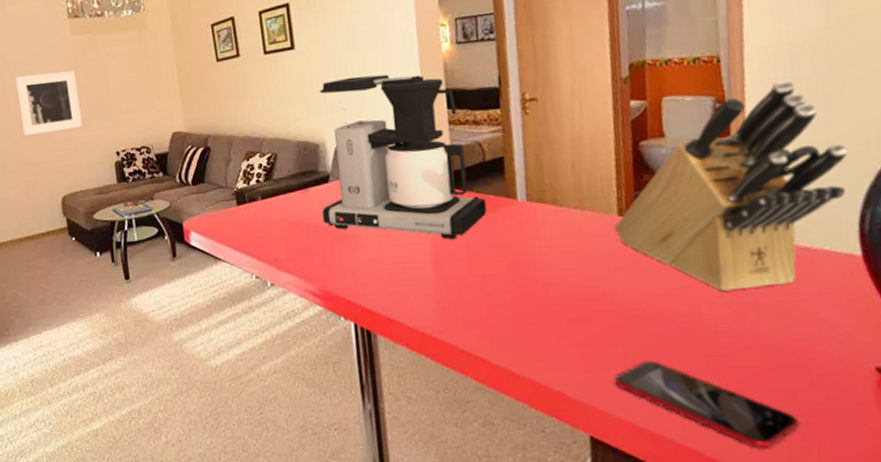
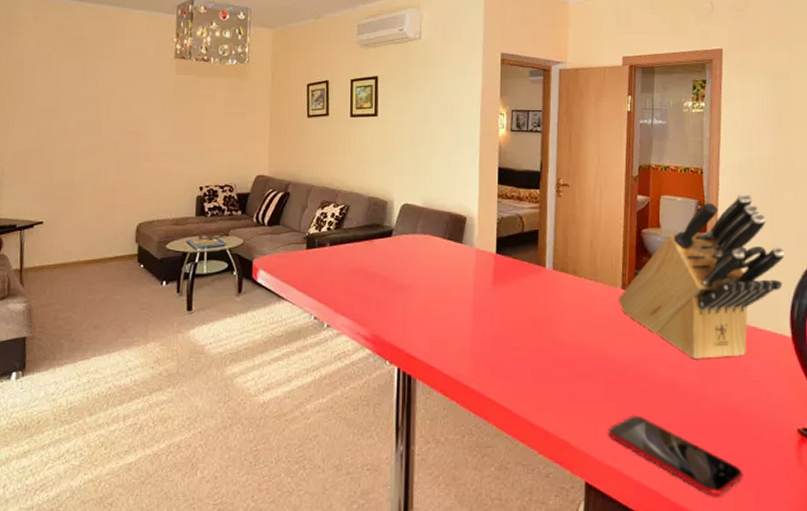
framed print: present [14,70,82,137] -> none [109,103,173,162]
coffee maker: present [319,74,487,240] -> none [383,147,521,298]

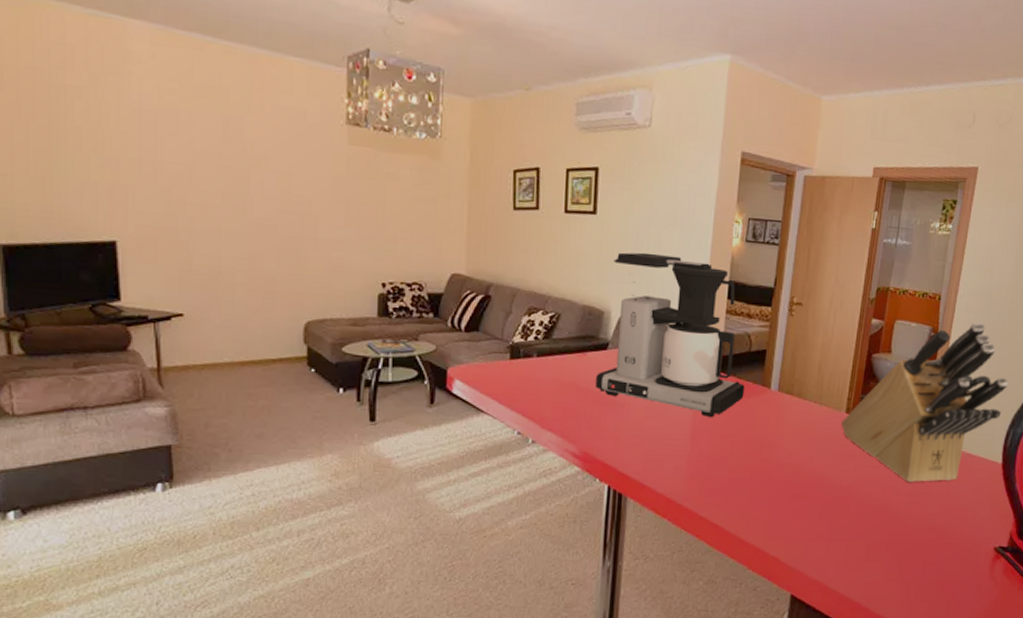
coffee maker: none [383,147,521,298] -> present [596,252,745,418]
smartphone: present [608,415,744,497] -> none [817,534,940,607]

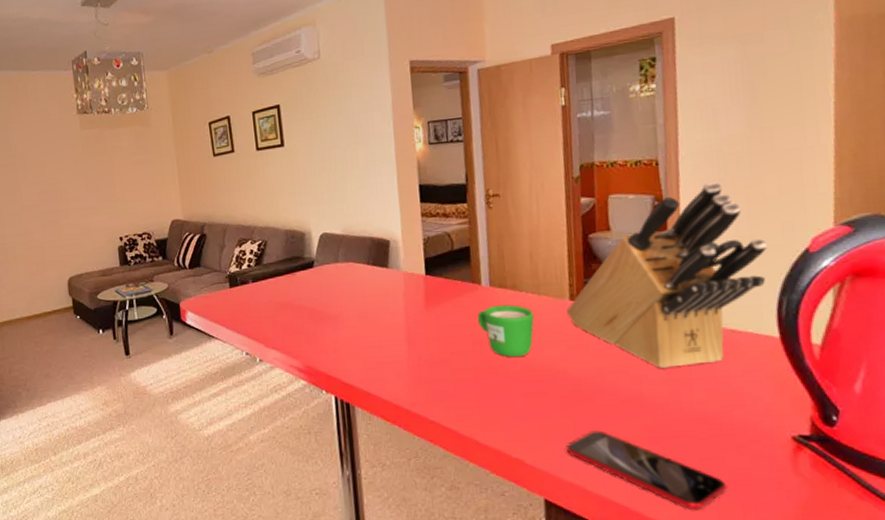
coffee maker: present [596,252,745,418] -> none [306,170,455,321]
mug: none [762,410,812,462] -> present [478,304,534,358]
smartphone: none [817,534,940,607] -> present [565,430,728,511]

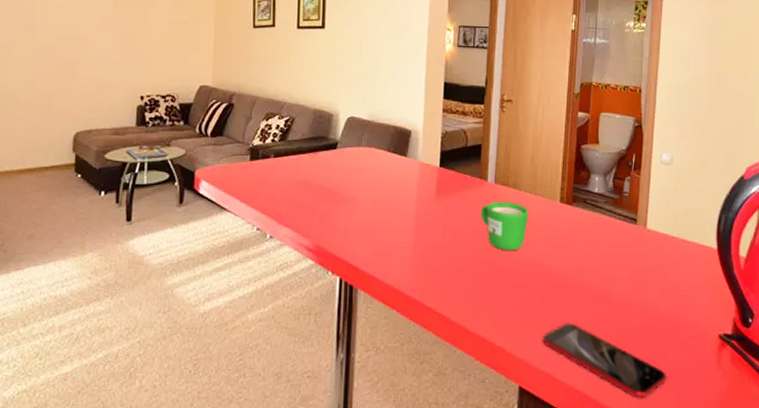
knife block: present [567,182,767,368] -> none [557,112,714,269]

